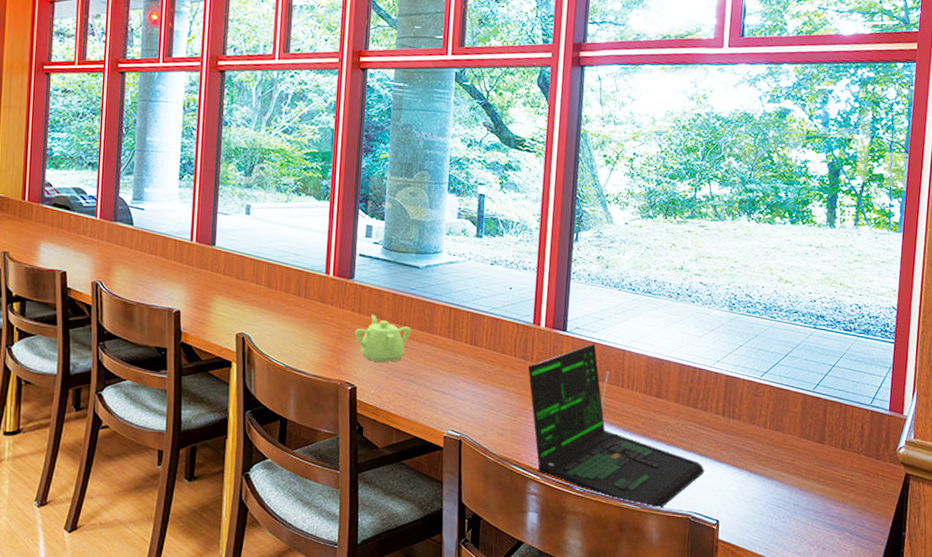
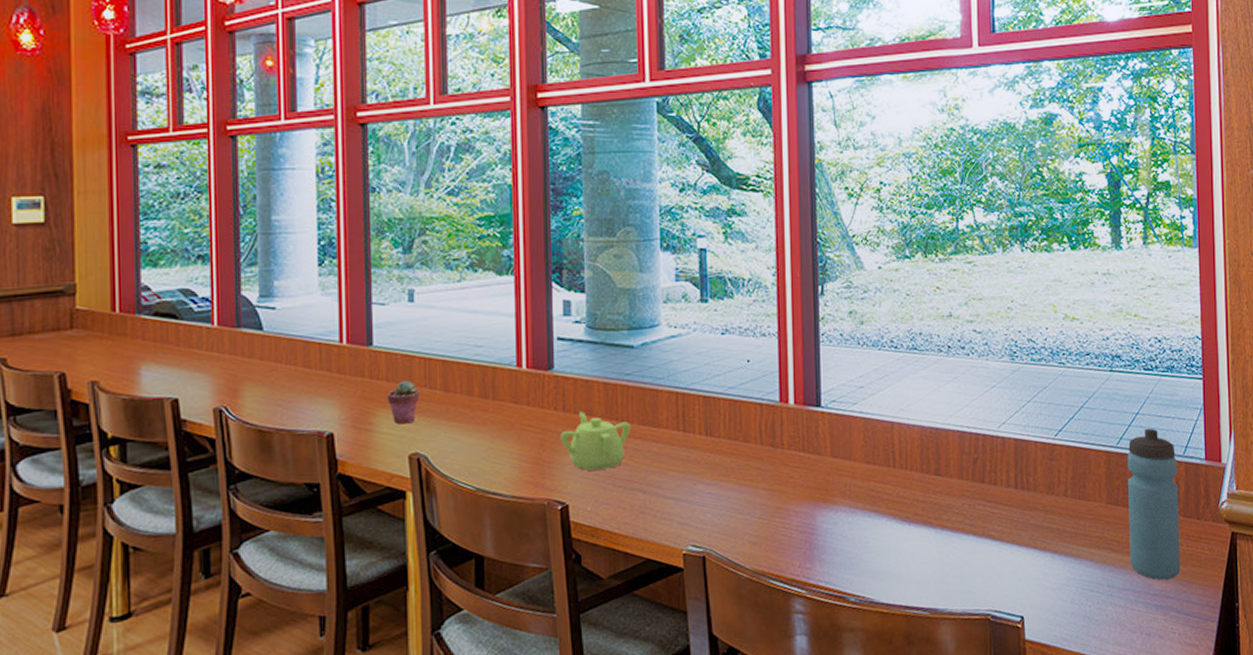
potted succulent: none [223,275,249,310] -> present [387,380,421,424]
laptop: present [527,344,705,509] -> none [778,418,1002,611]
water bottle: none [814,379,864,506] -> present [1127,428,1181,580]

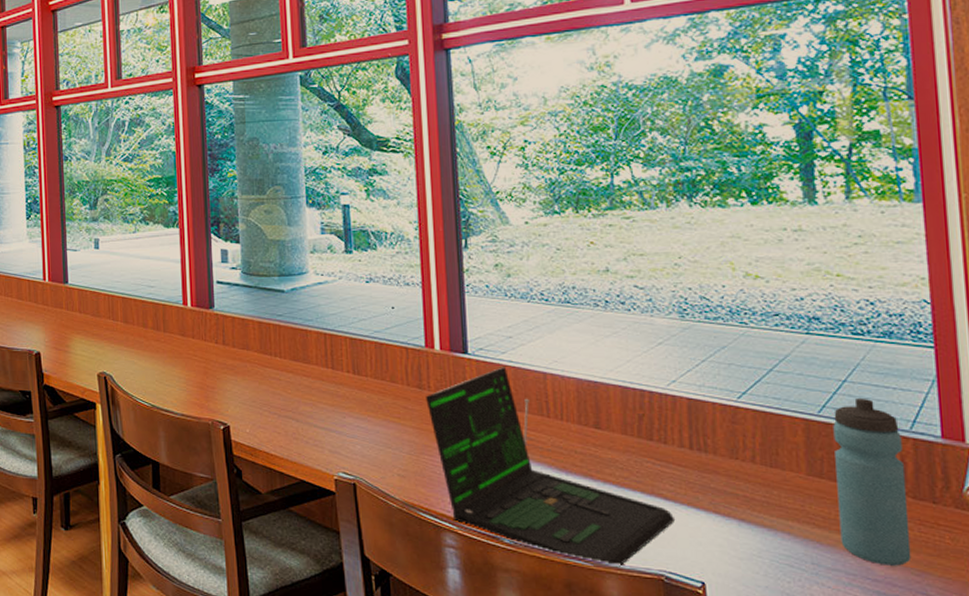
potted succulent: present [387,380,421,424] -> none [80,312,106,348]
teapot: present [560,411,631,471] -> none [221,346,284,397]
laptop: none [778,418,1002,611] -> present [425,367,676,567]

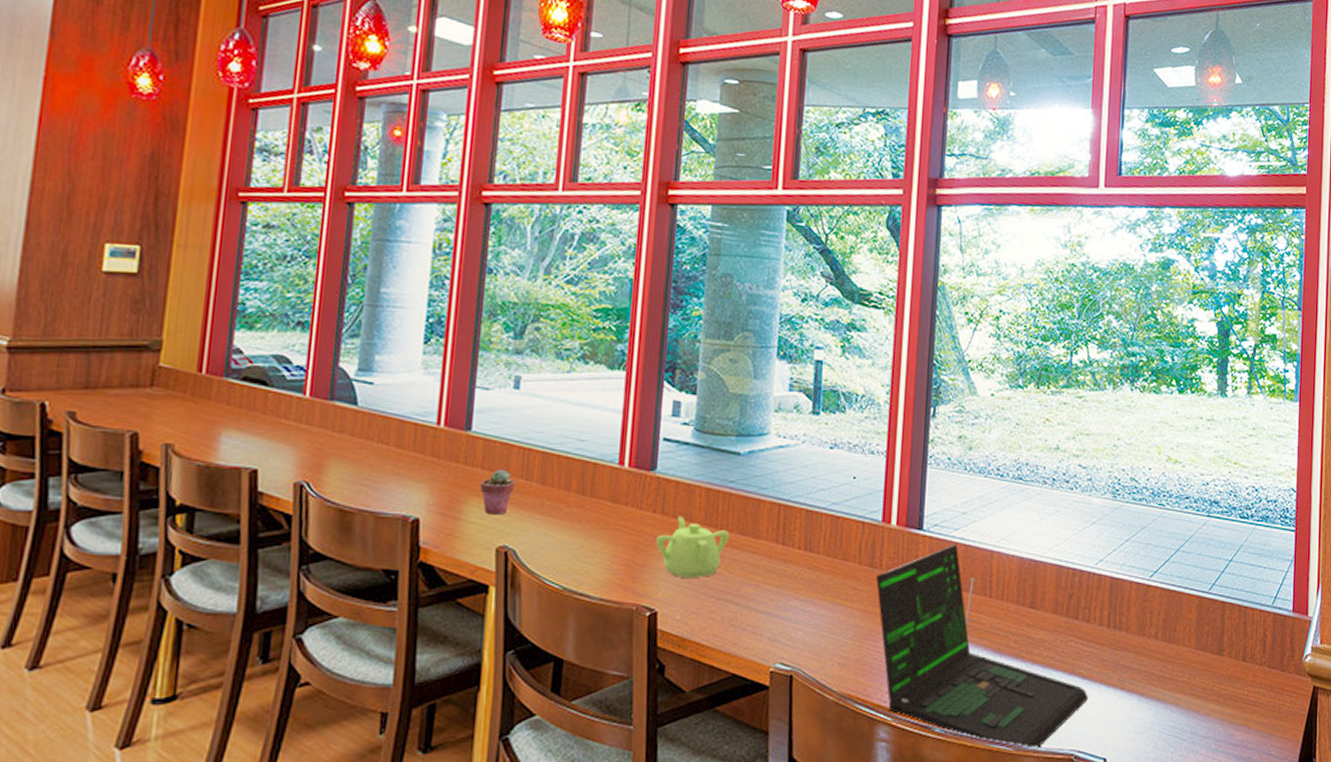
potted succulent: none [80,312,106,348] -> present [480,469,516,515]
teapot: none [221,346,284,397] -> present [656,516,730,577]
water bottle: present [833,397,912,566] -> none [1214,576,1266,730]

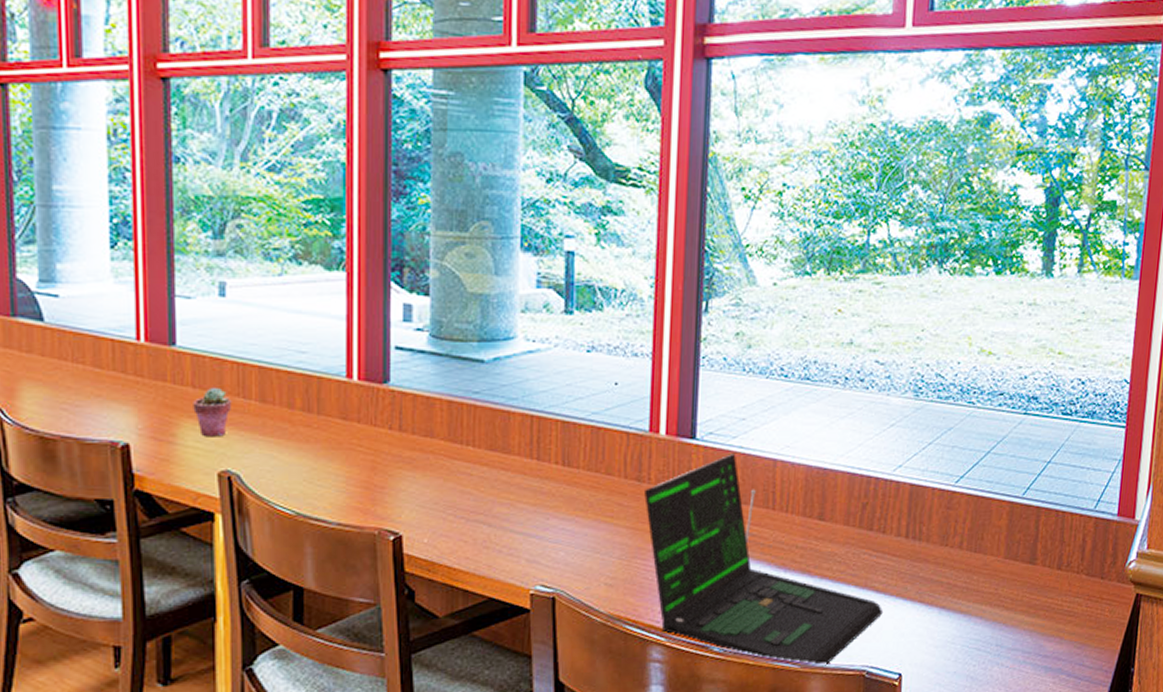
teapot: present [656,516,730,577] -> none [395,432,478,498]

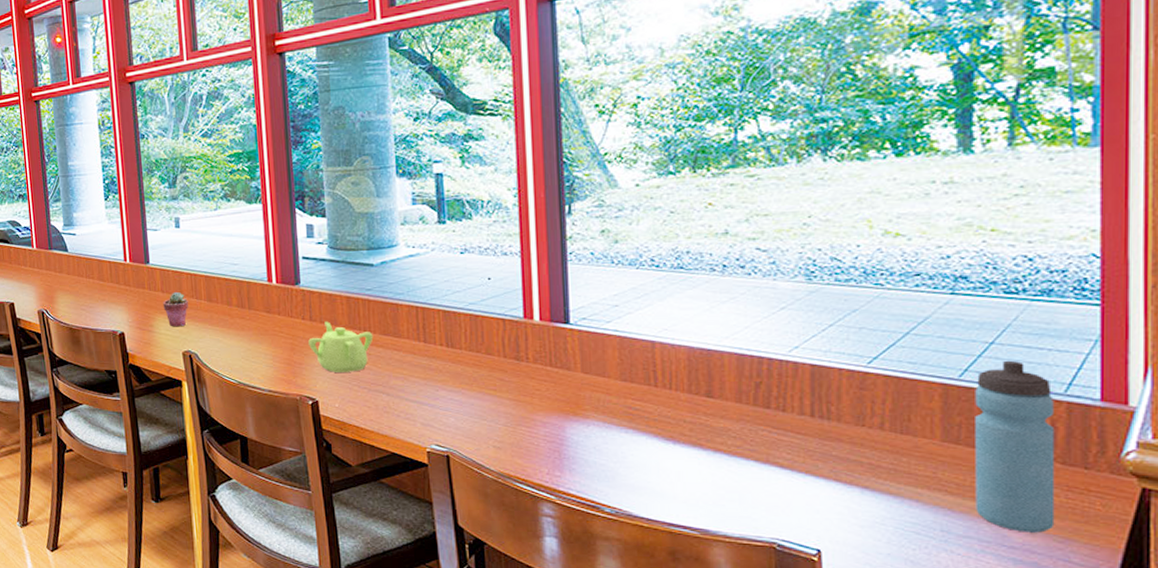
teapot: none [395,432,478,498] -> present [308,321,374,372]
laptop: present [643,453,884,666] -> none [522,336,792,535]
water bottle: none [1023,478,1087,641] -> present [975,360,1055,533]

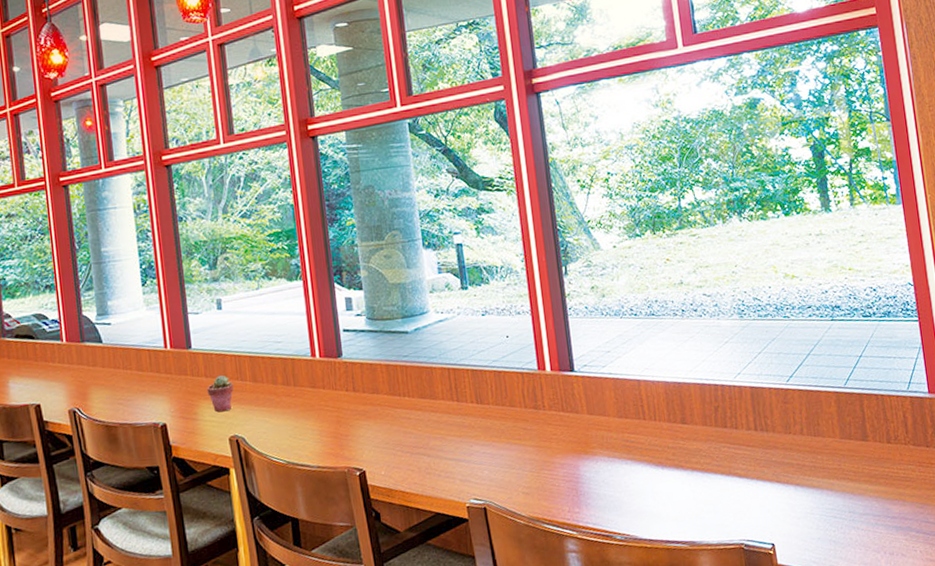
teapot: present [308,321,374,372] -> none [353,390,413,441]
water bottle: present [975,360,1055,533] -> none [855,368,916,504]

